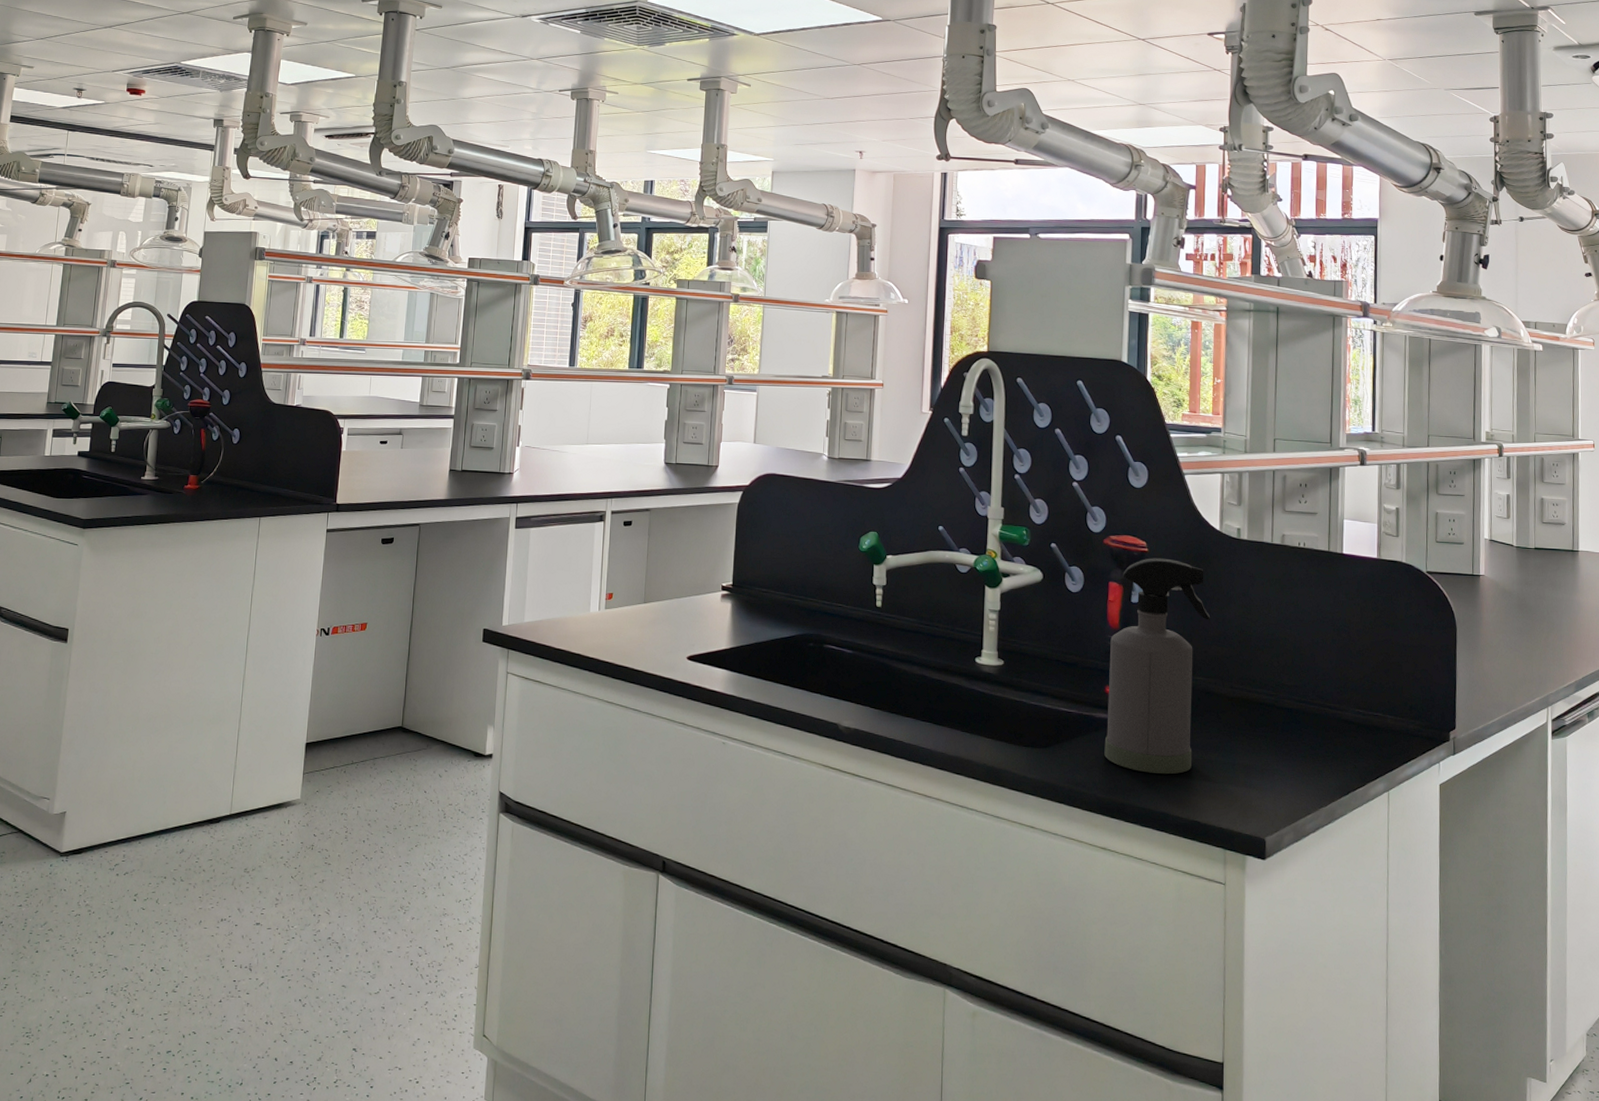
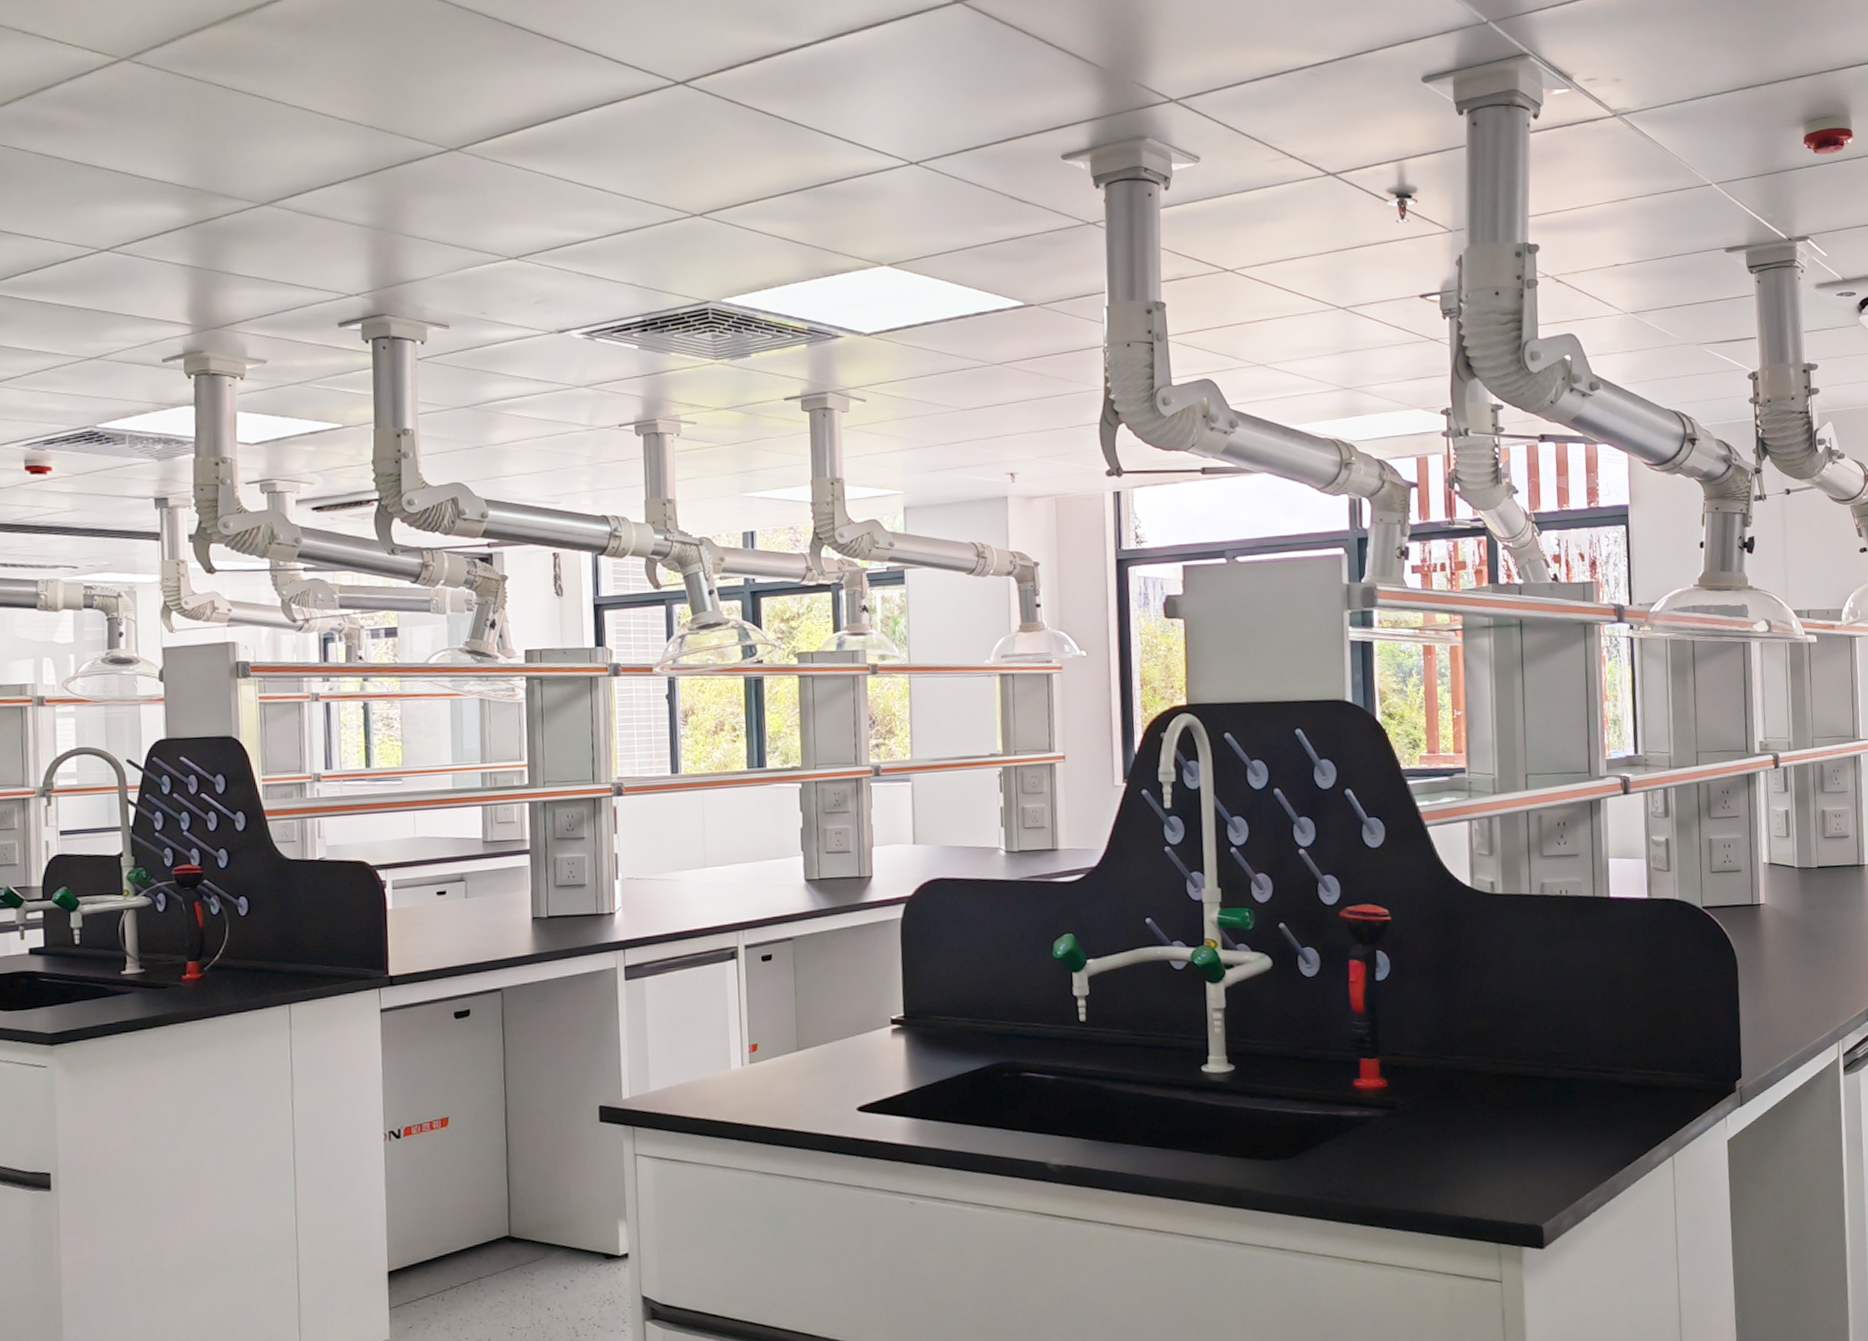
spray bottle: present [1104,558,1211,775] -> none [1355,925,1467,1171]

